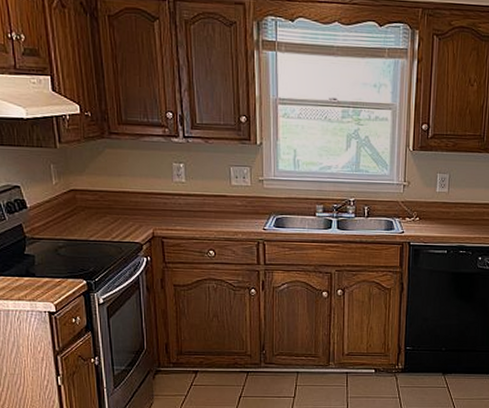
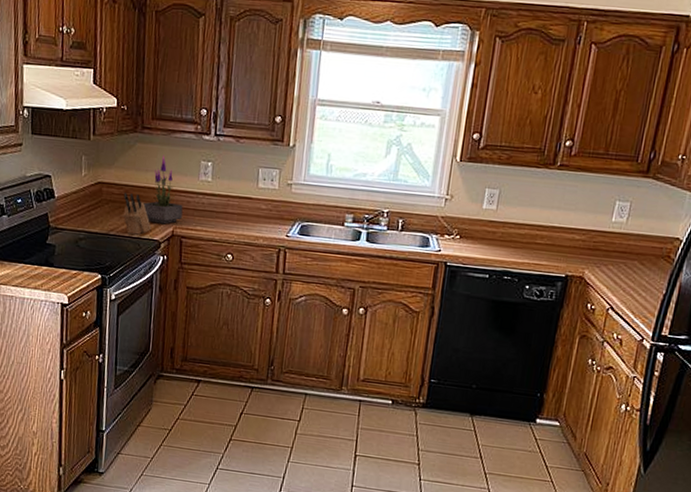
knife block: none [99,197,132,239] -> present [123,192,152,235]
potted plant: none [120,159,160,227] -> present [143,155,183,224]

